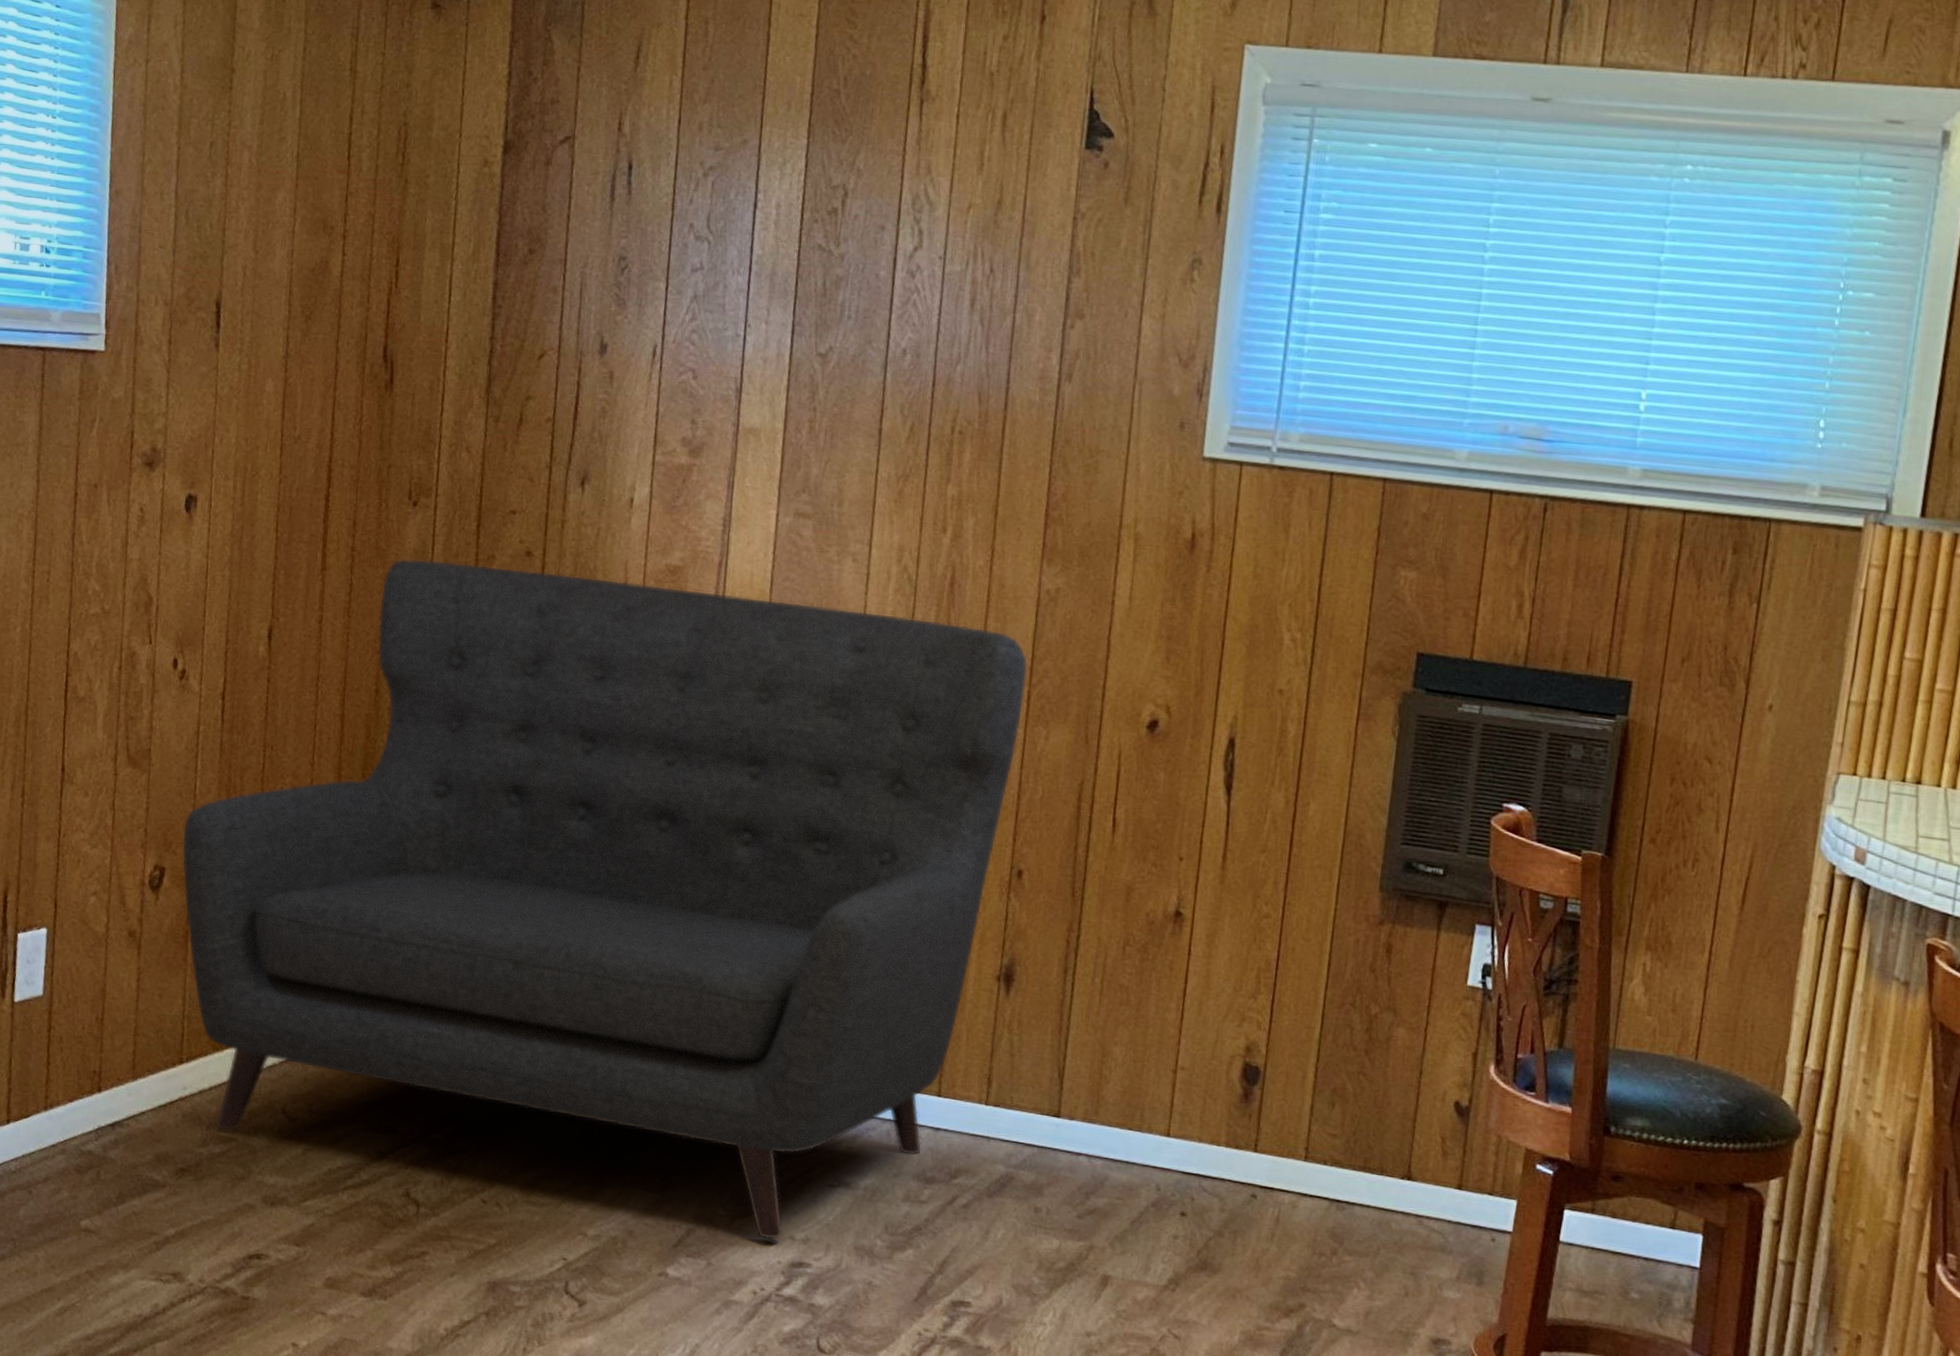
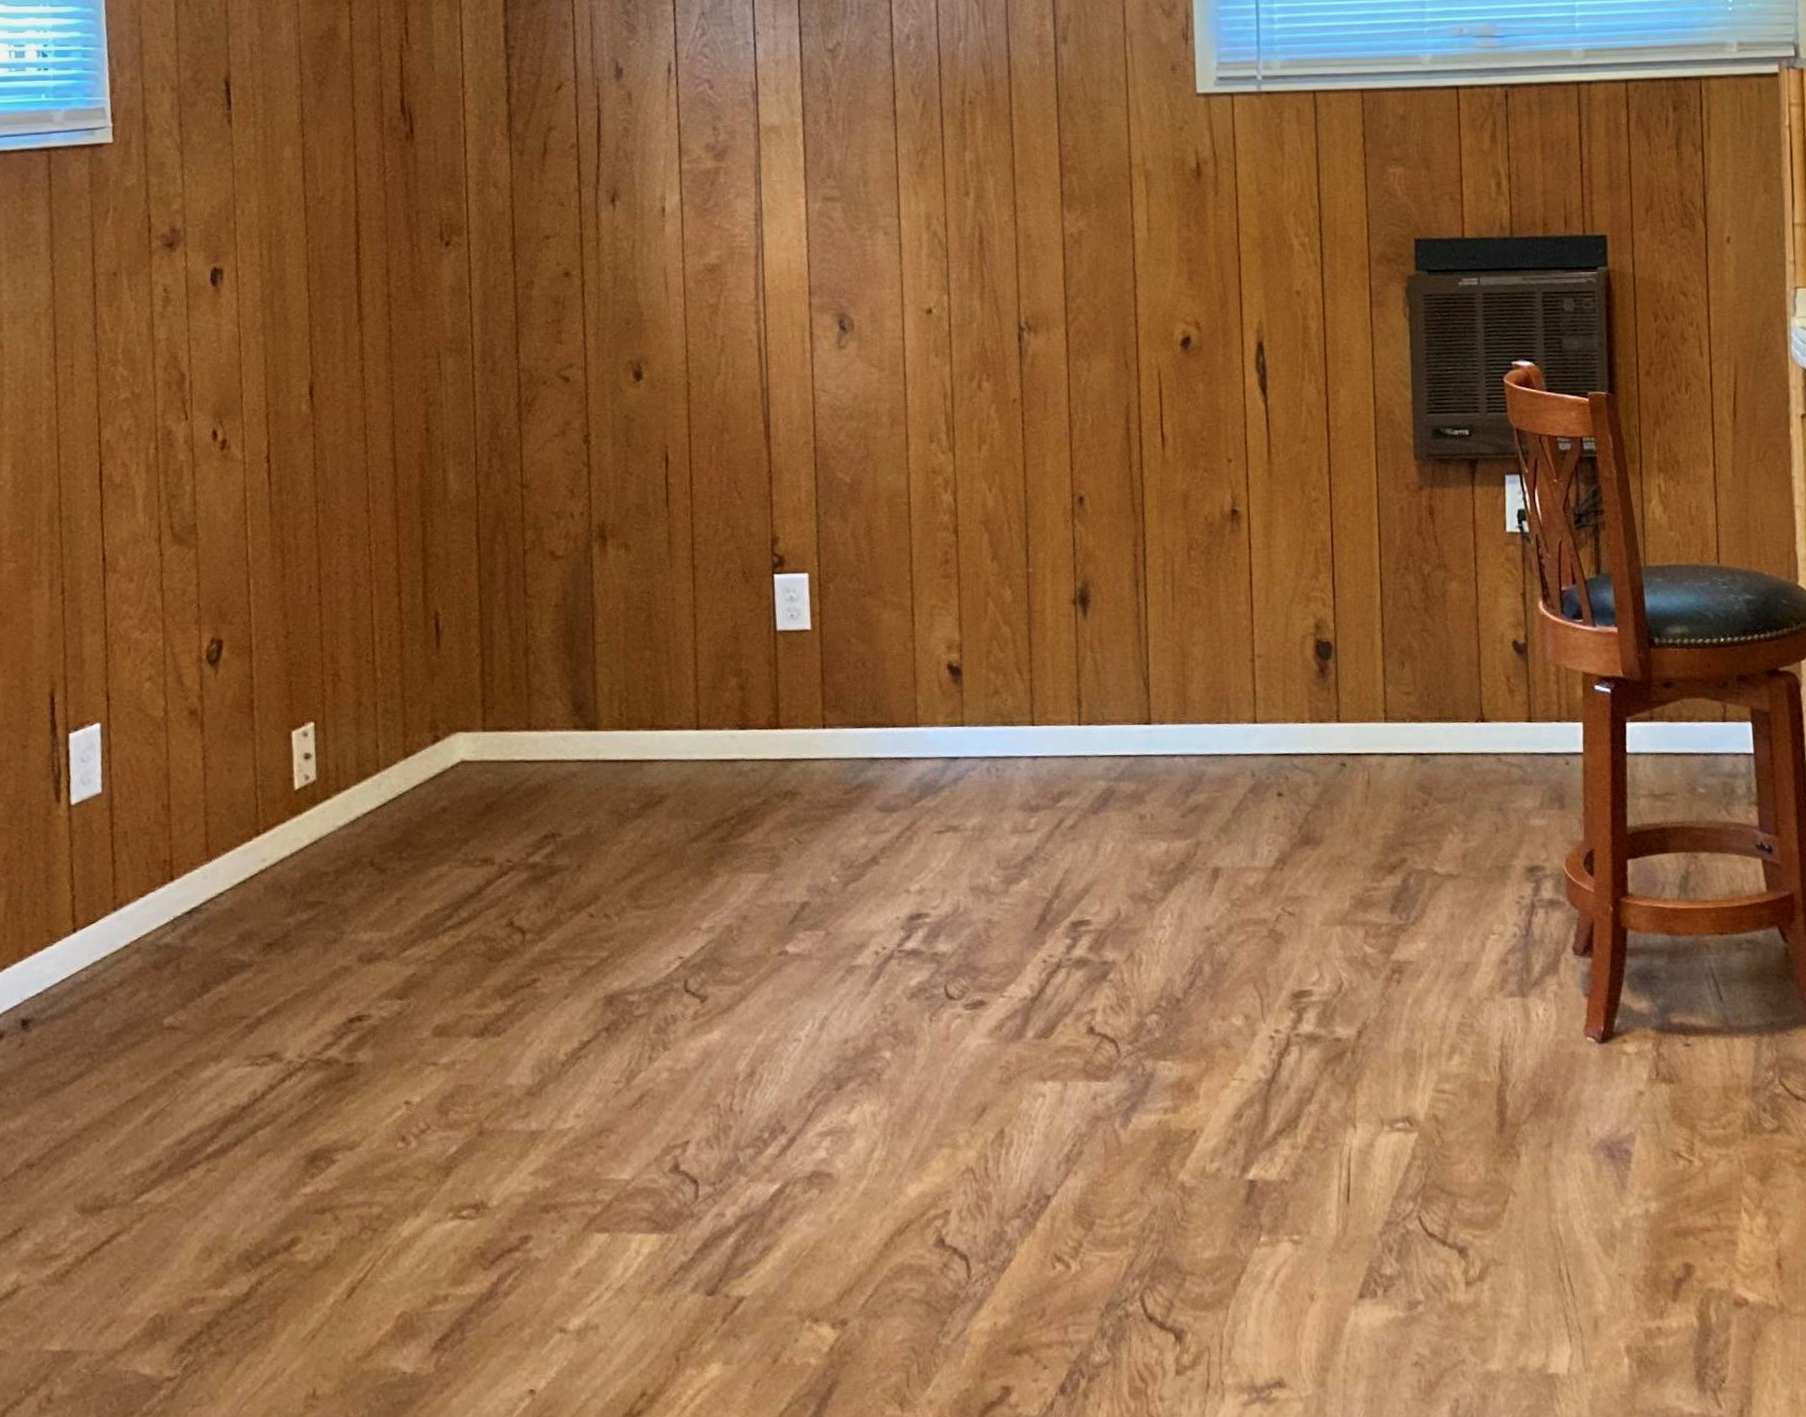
sofa: present [181,558,1028,1240] -> none [237,277,1064,898]

